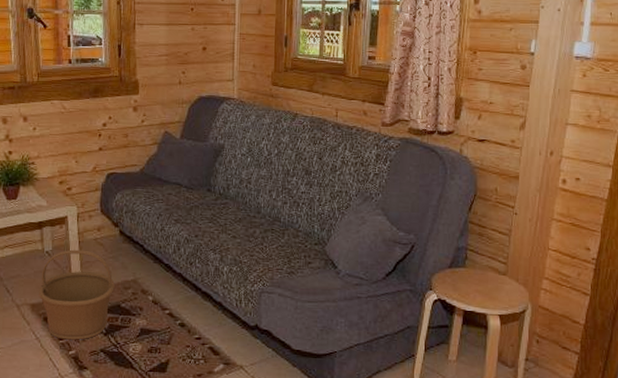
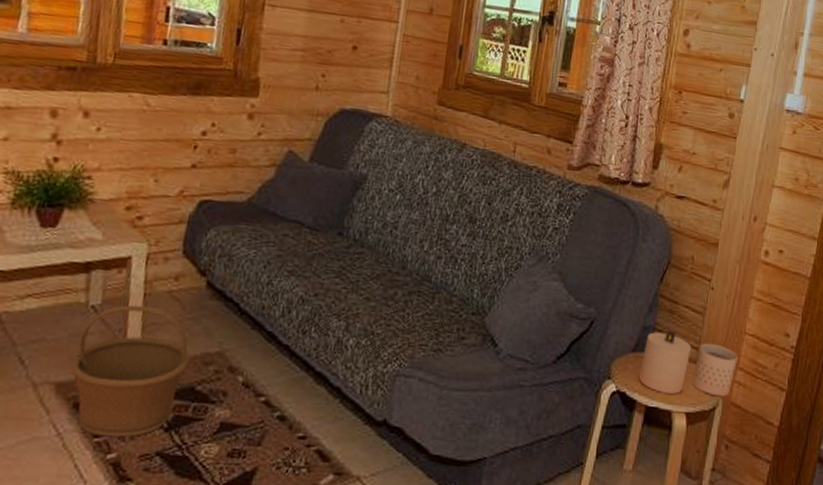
candle: none [455,248,501,300] -> present [638,329,692,394]
mug: none [503,258,544,302] -> present [692,342,739,397]

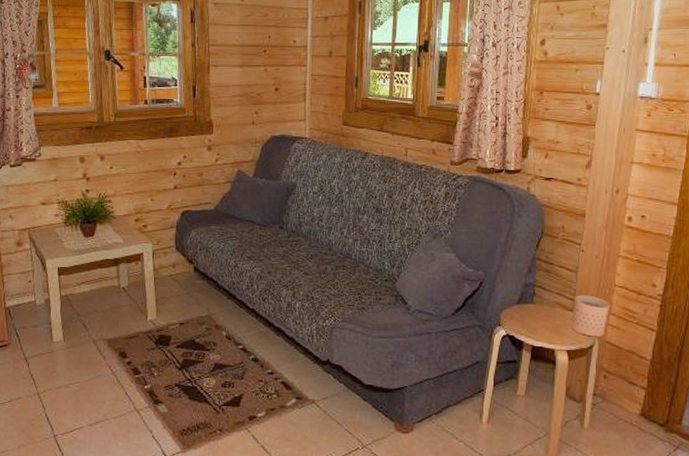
basket: present [69,304,191,438] -> none [114,285,189,375]
candle: present [638,329,692,394] -> none [524,285,568,336]

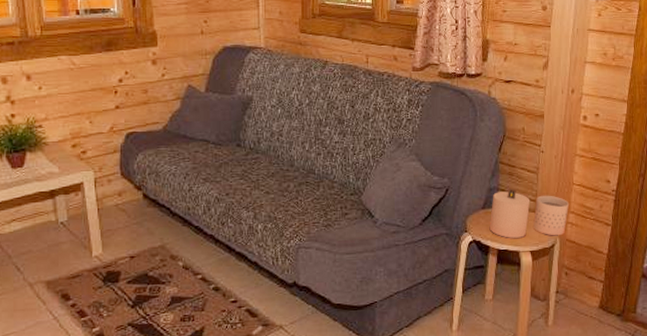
candle: none [524,285,568,336] -> present [489,188,531,238]

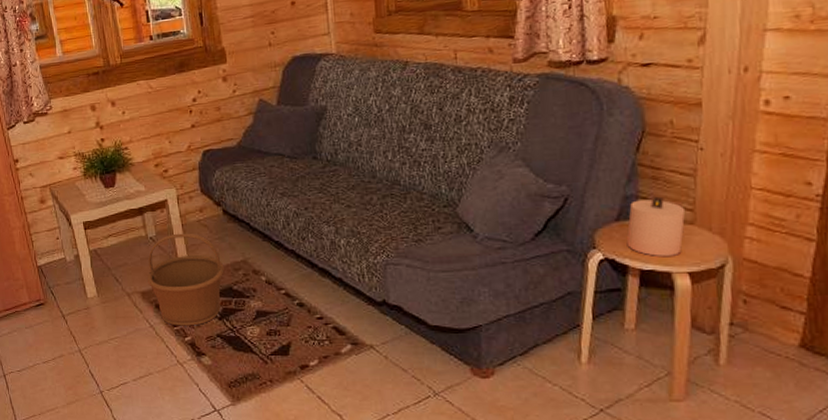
basket: none [53,217,141,317] -> present [146,233,224,326]
mug: present [533,195,570,236] -> none [691,203,747,254]

